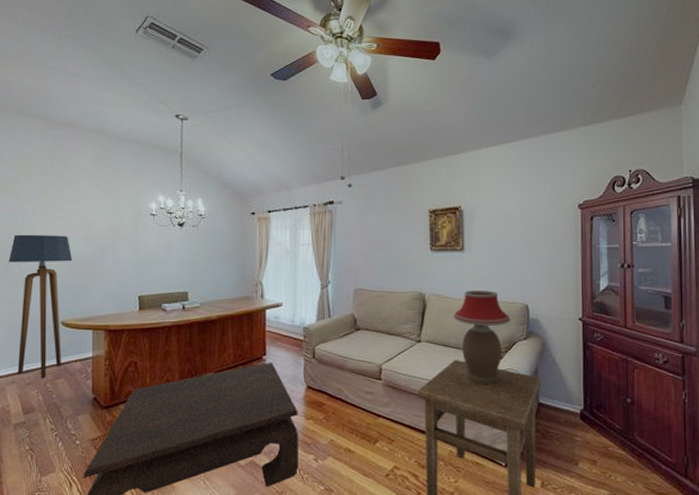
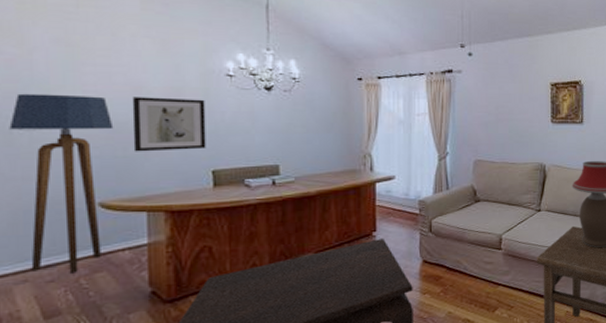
wall art: none [85,234,135,280] -> present [132,97,206,152]

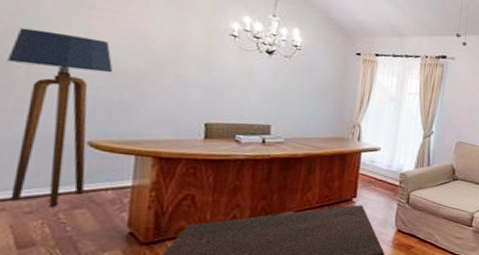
wall art: present [132,97,206,152] -> none [129,44,207,102]

